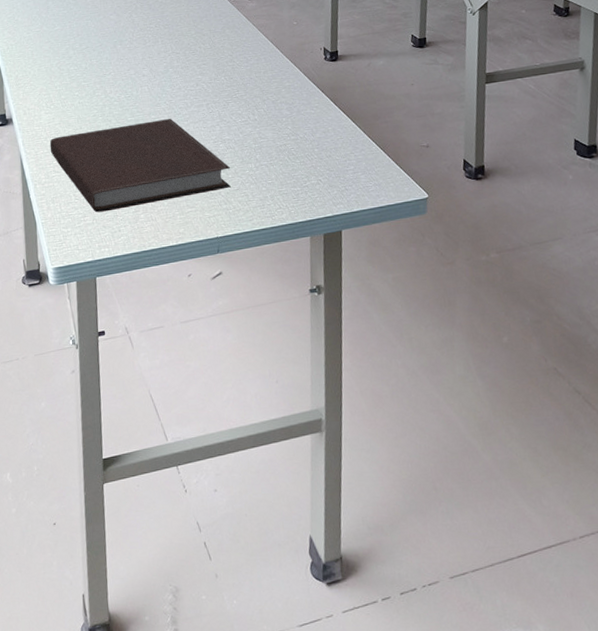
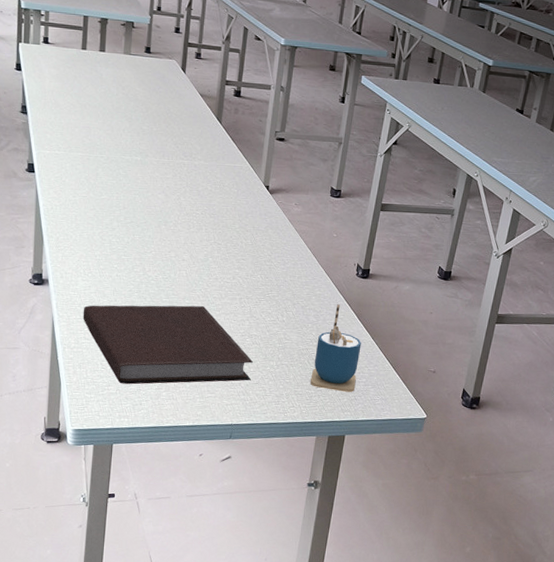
cup: none [294,92,344,184] -> present [311,304,361,392]

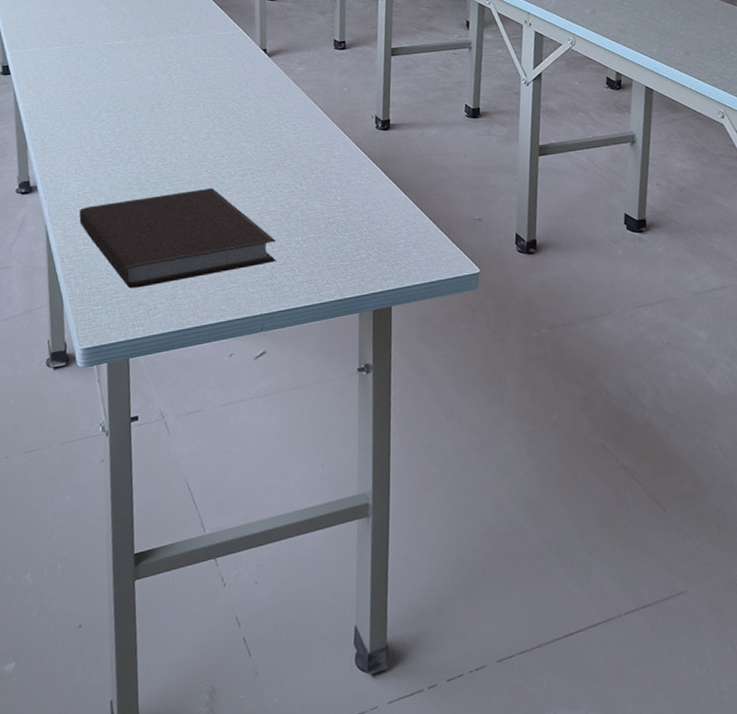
cup: present [311,304,361,392] -> none [343,162,395,258]

